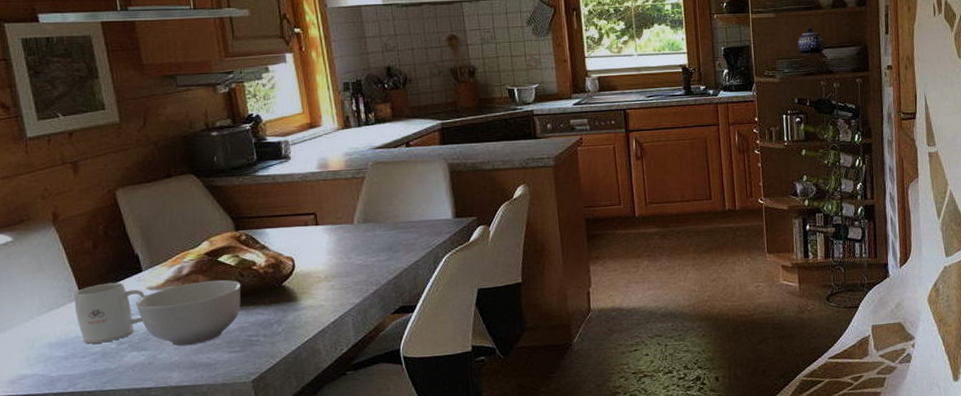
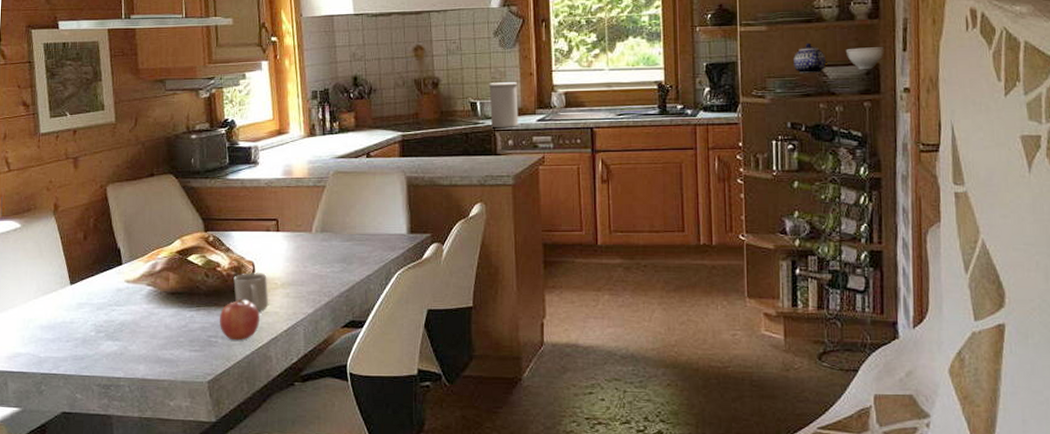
mug: present [73,282,147,344] -> none [64,273,124,330]
bowl: present [135,279,241,346] -> none [114,278,206,340]
fruit: none [260,294,304,338] -> present [220,298,260,341]
cup: none [272,267,313,306] -> present [233,273,269,312]
canister: none [525,69,556,113] -> present [489,82,518,127]
bowl: none [840,31,871,51] -> present [845,47,884,70]

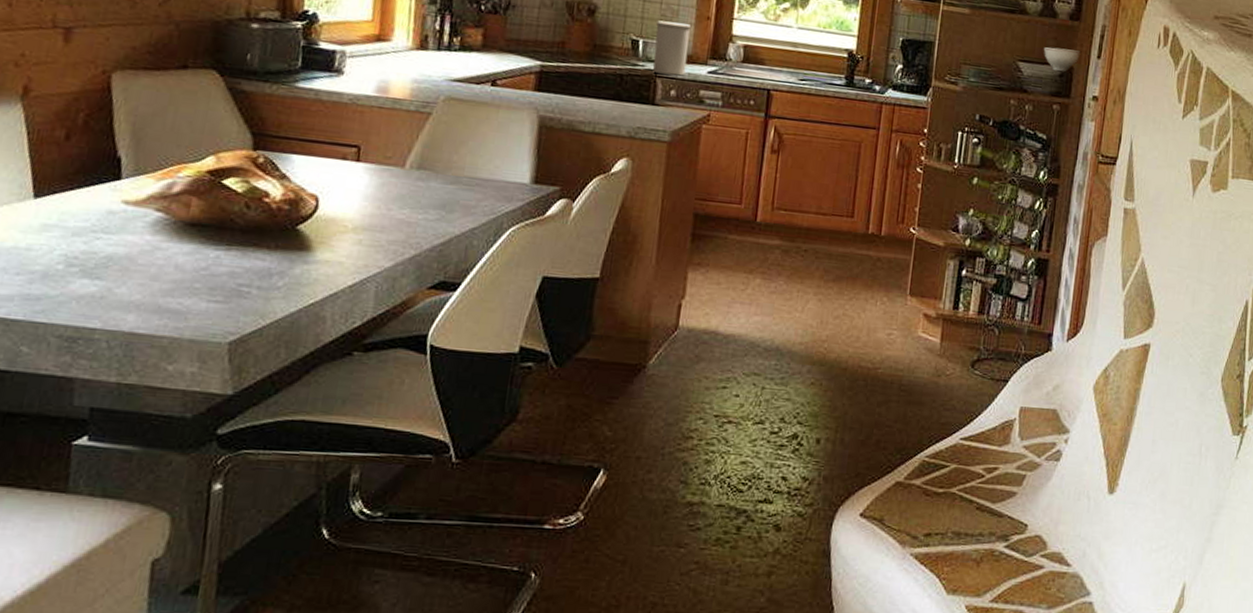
fruit: present [220,298,260,341] -> none [257,239,317,294]
cup: present [233,273,269,312] -> none [283,209,335,259]
teapot: present [794,42,826,74] -> none [991,34,1024,67]

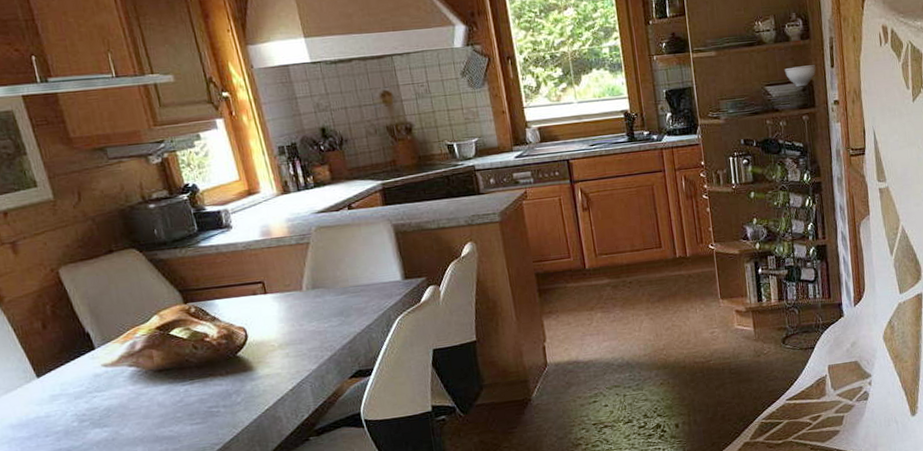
canister: present [652,20,691,76] -> none [463,121,498,168]

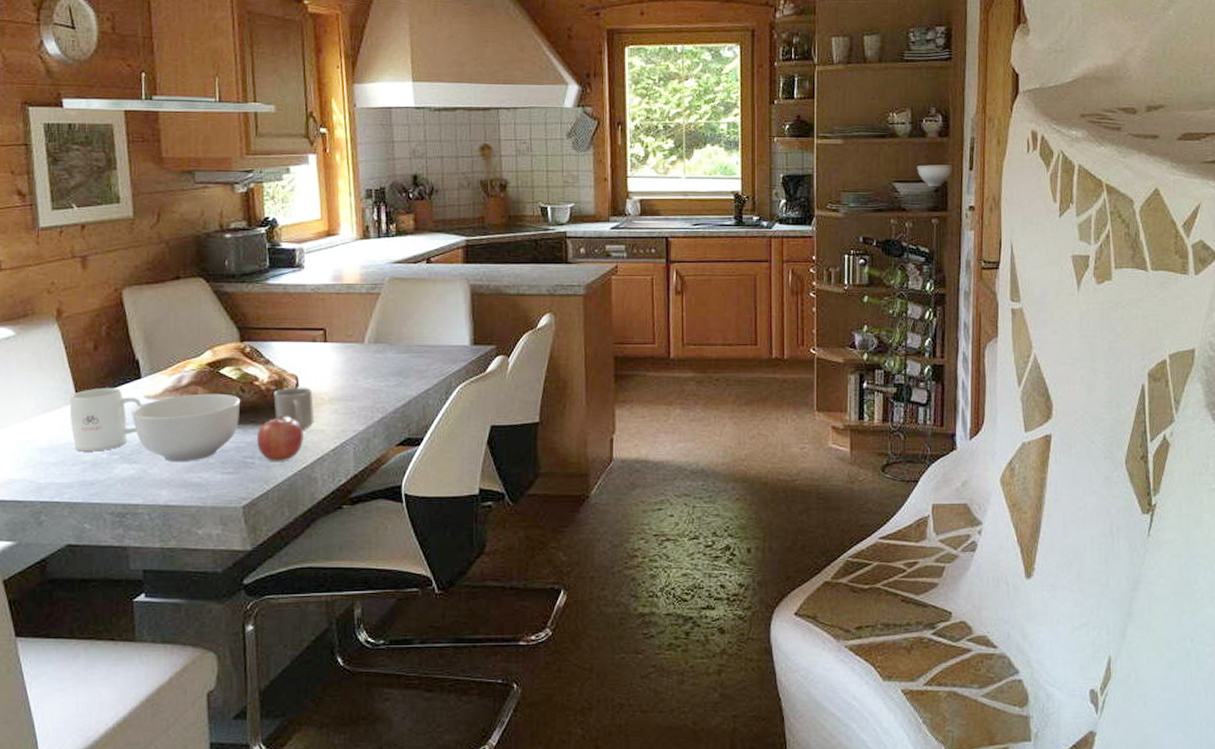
mug: none [29,361,103,424] -> present [69,387,143,452]
bowl: none [92,353,198,421] -> present [131,393,241,463]
fruit: none [217,365,262,408] -> present [257,415,303,461]
cup: none [225,337,269,376] -> present [273,387,315,429]

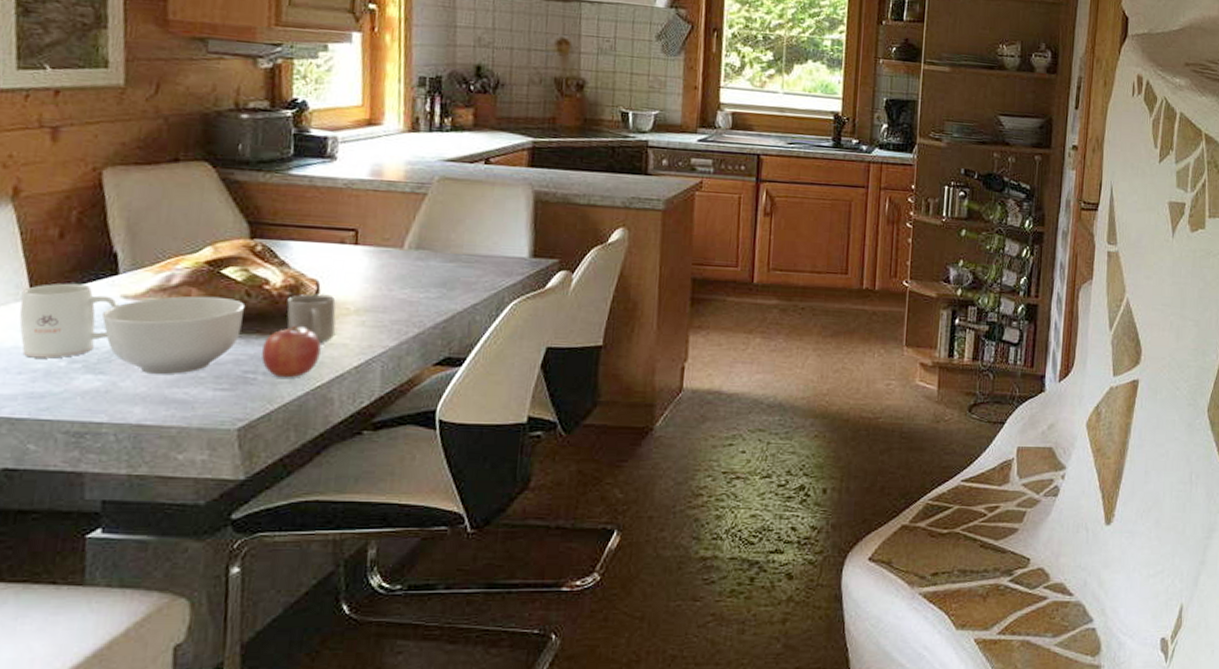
bowl: present [916,165,952,187] -> none [1023,100,1058,124]

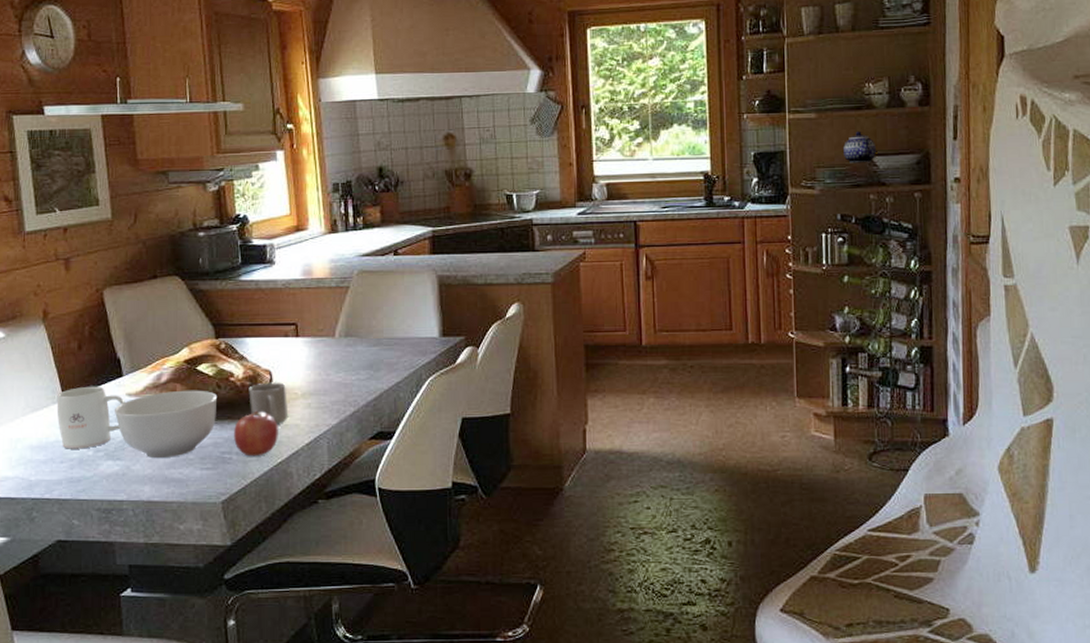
teapot: none [973,89,1004,122] -> present [843,131,876,164]

